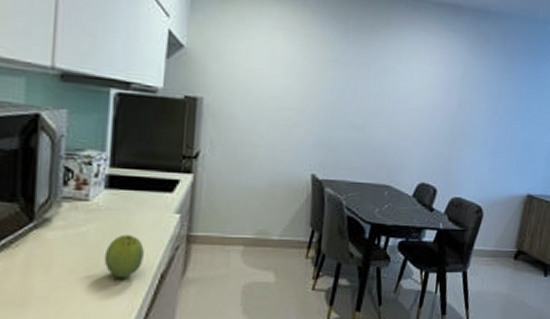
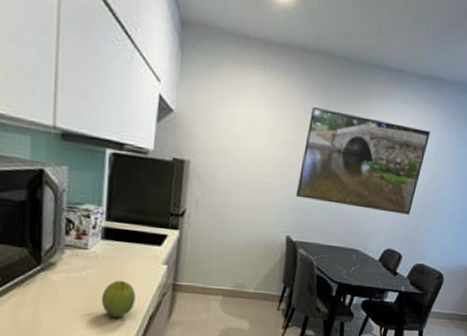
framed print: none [319,38,454,145] -> present [295,107,431,215]

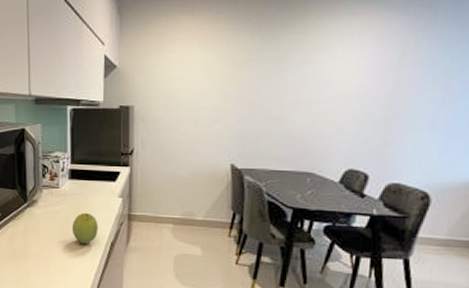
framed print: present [295,107,431,215] -> none [236,36,389,131]

